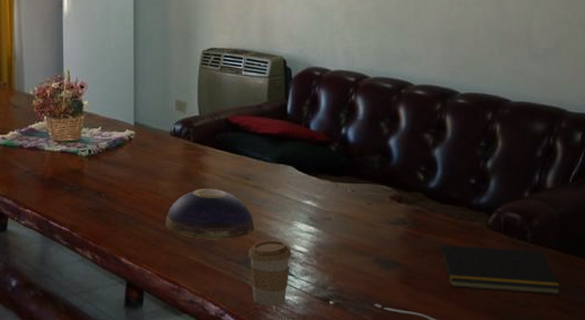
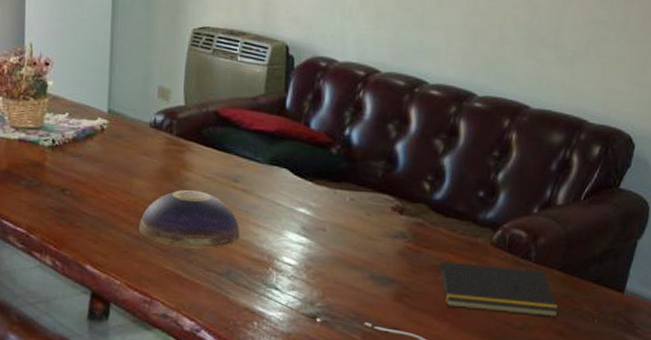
coffee cup: present [249,240,291,306] -> none [231,250,279,323]

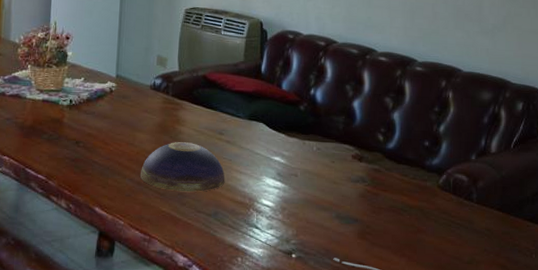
notepad: present [435,261,559,318] -> none [392,202,500,253]

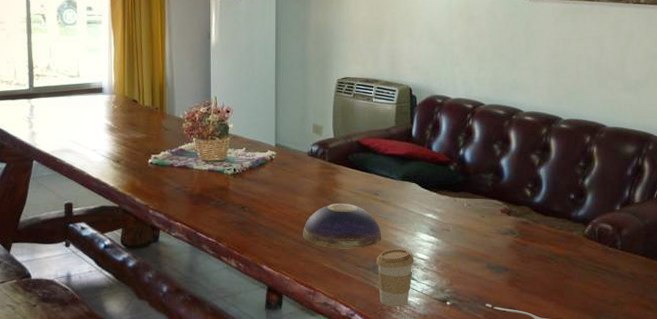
coffee cup: none [218,193,259,259] -> present [377,249,414,307]

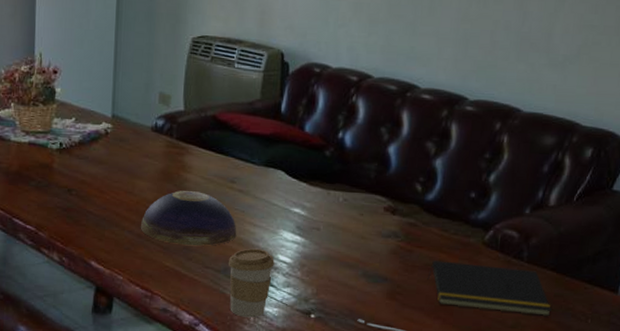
notepad: none [540,252,644,295] -> present [427,260,551,317]

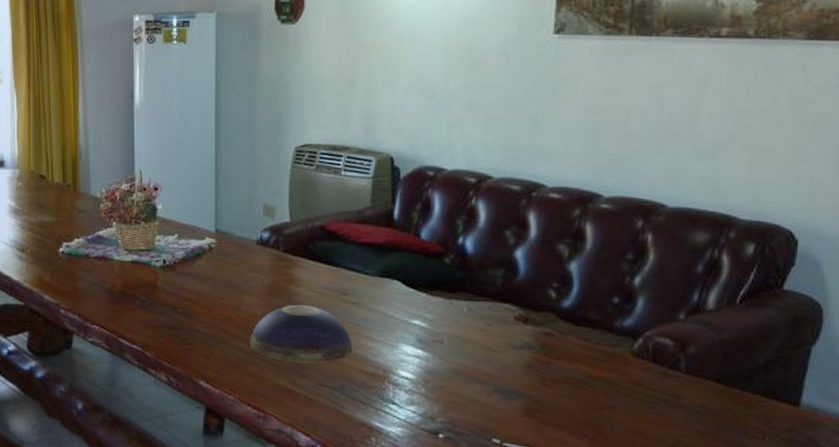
coffee cup: present [229,248,275,318] -> none [346,364,395,439]
notepad: present [427,260,551,317] -> none [569,373,719,435]

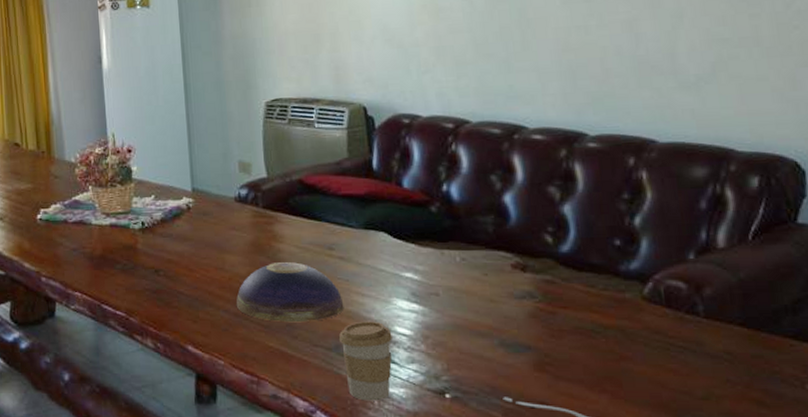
coffee cup: none [346,364,395,439] -> present [339,321,392,401]

